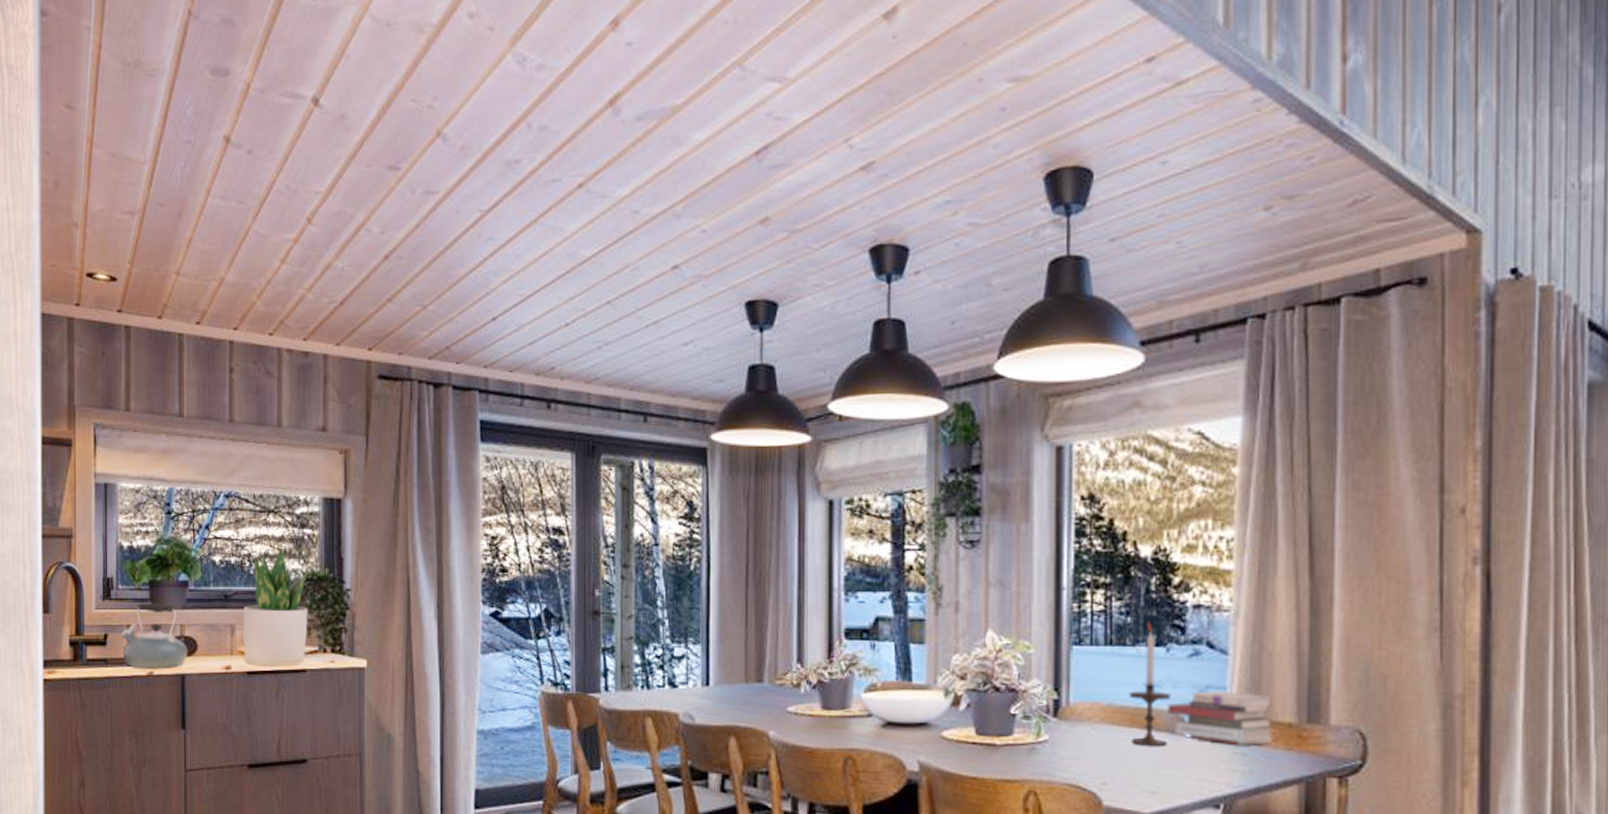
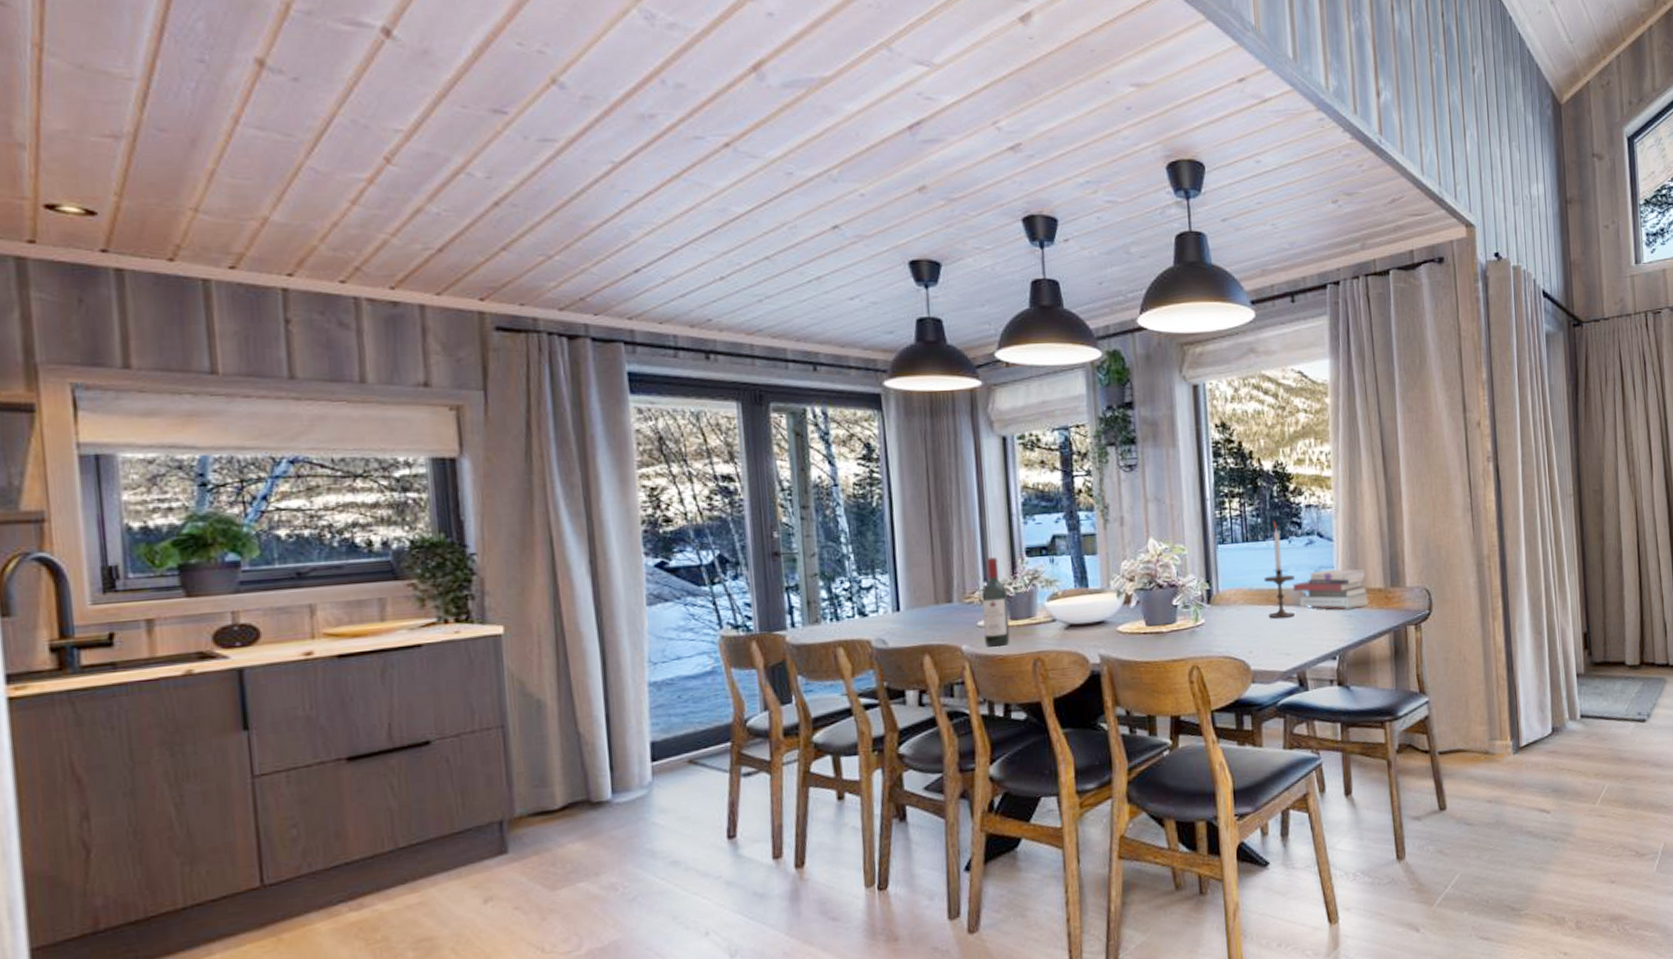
kettle: present [121,603,188,670] -> none [136,589,247,670]
planter: present [242,550,314,667] -> none [326,517,424,648]
wine bottle: none [794,636,821,737] -> present [981,557,1010,647]

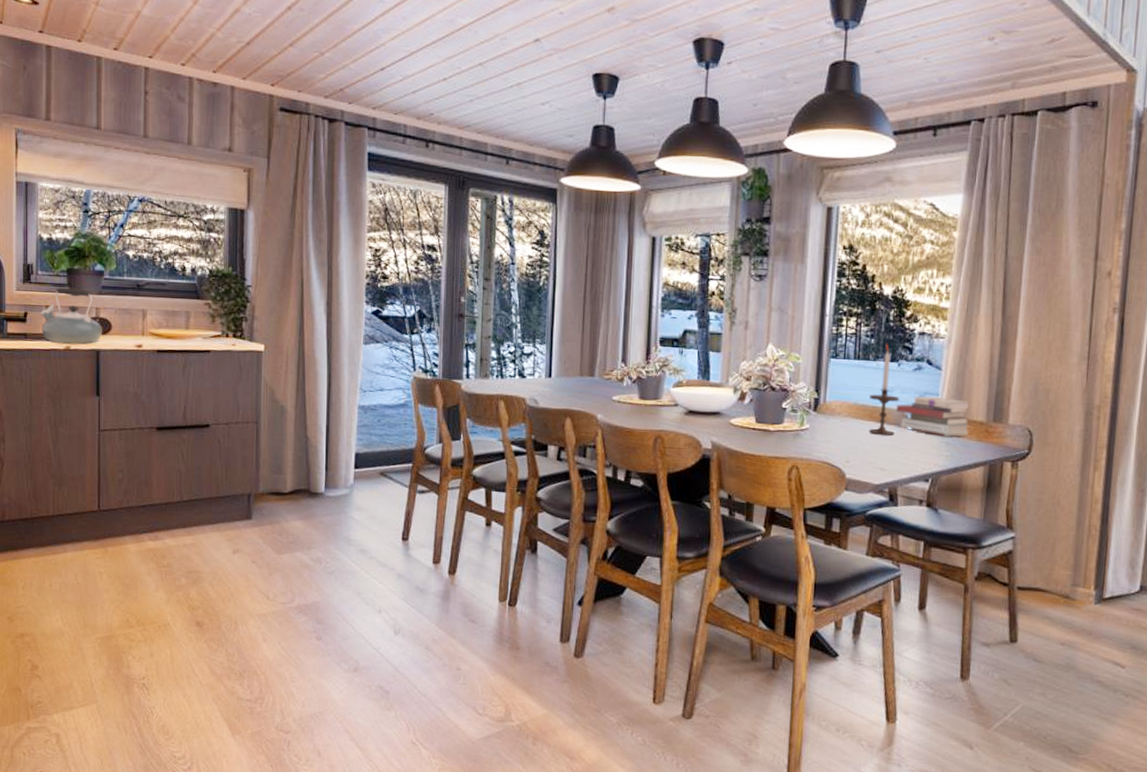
kettle: none [136,589,247,670] -> present [40,287,103,345]
wine bottle: present [981,557,1010,647] -> none [617,342,640,420]

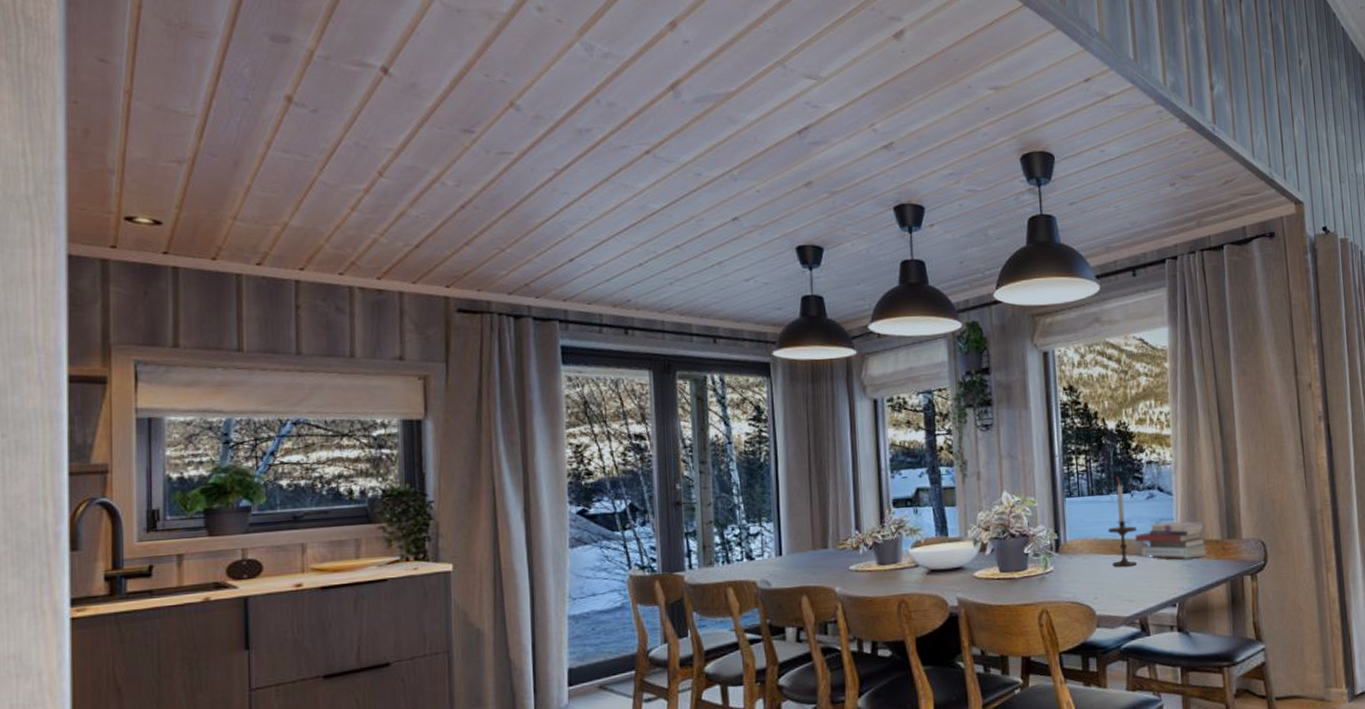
kettle: present [40,287,103,345] -> none [170,530,252,597]

